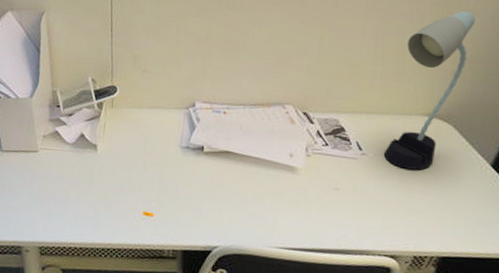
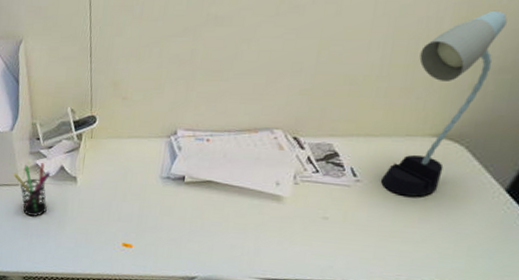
pen holder: none [32,130,71,184] -> present [13,163,51,216]

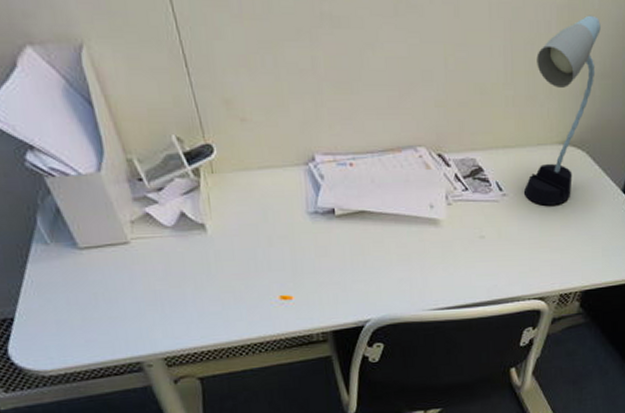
pen holder: present [13,163,51,216] -> none [117,210,175,280]

